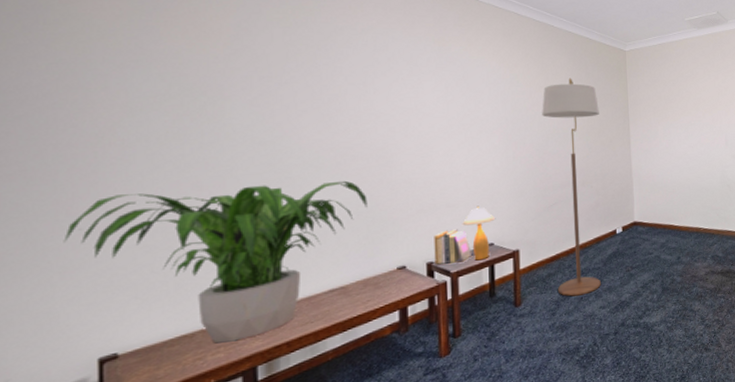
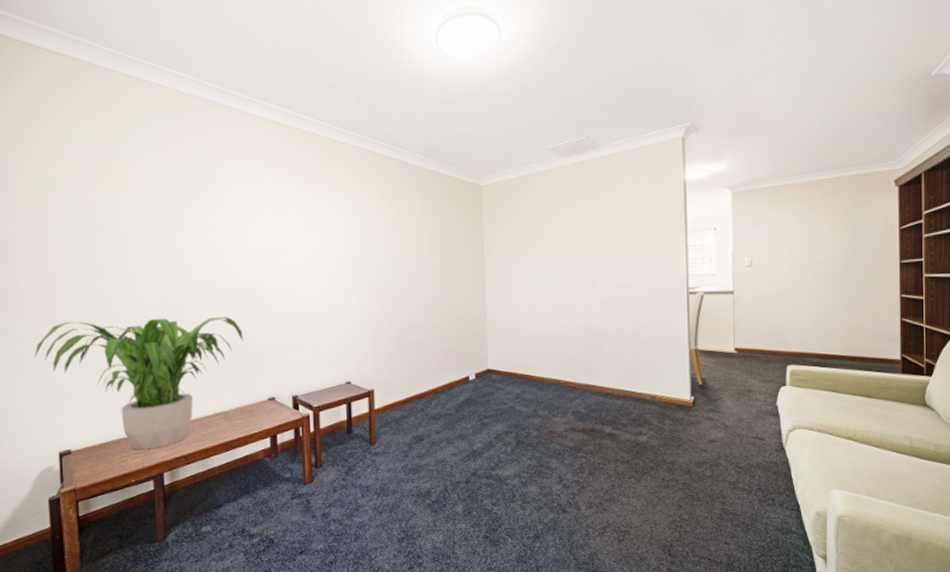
books: present [434,229,471,265] -> none [298,366,331,398]
table lamp: present [462,205,496,261] -> none [322,344,353,397]
floor lamp: present [542,78,601,297] -> none [396,216,453,440]

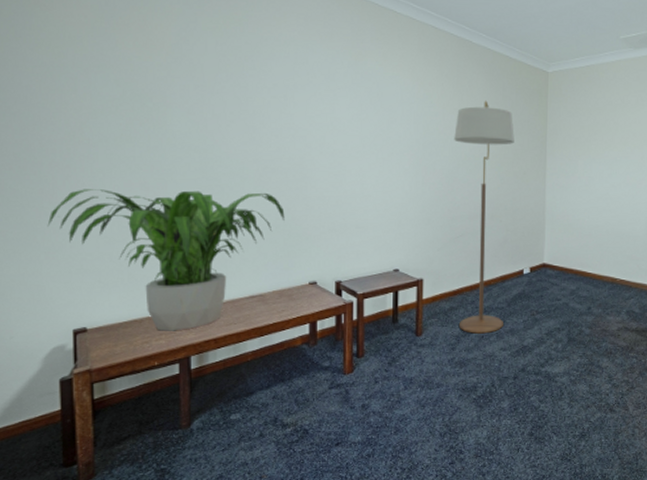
floor lamp: none [396,216,453,440] -> present [454,100,514,334]

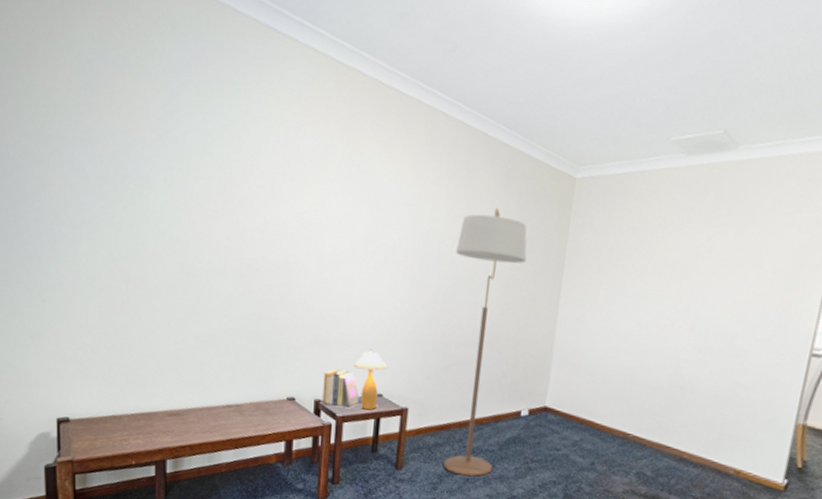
potted plant: present [47,189,285,331] -> none [33,273,266,433]
books: none [343,251,377,285] -> present [322,368,359,408]
table lamp: none [369,229,402,285] -> present [353,348,389,410]

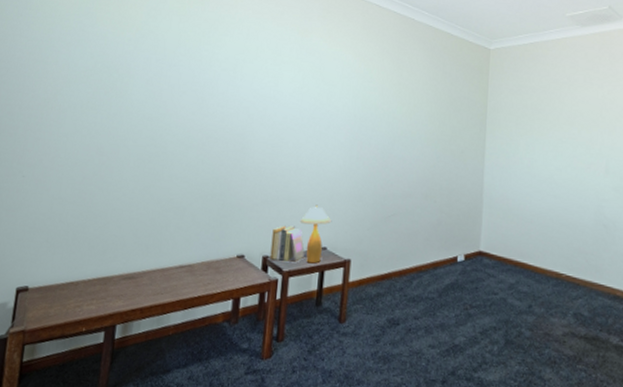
floor lamp: present [442,207,527,477] -> none [384,76,453,327]

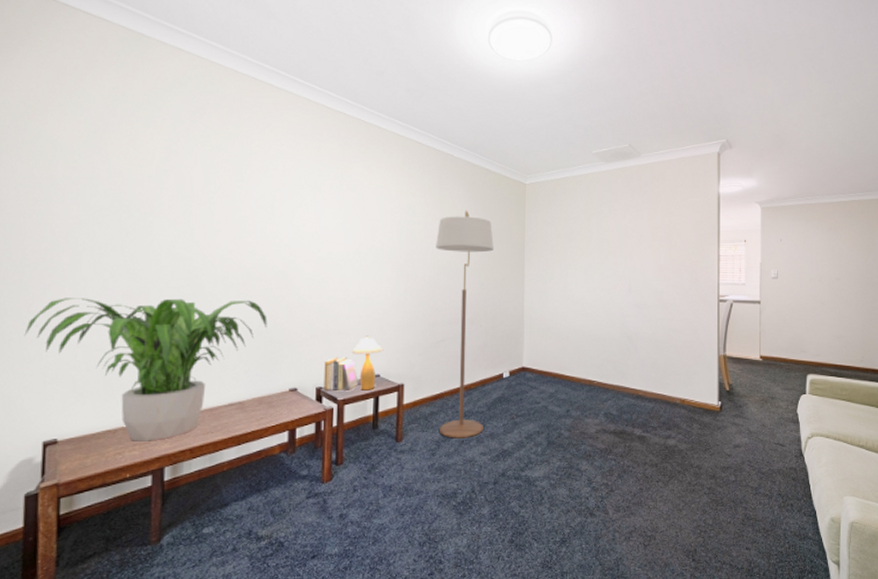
potted plant: none [12,151,222,297] -> present [24,298,267,441]
floor lamp: none [384,76,453,327] -> present [436,210,494,438]

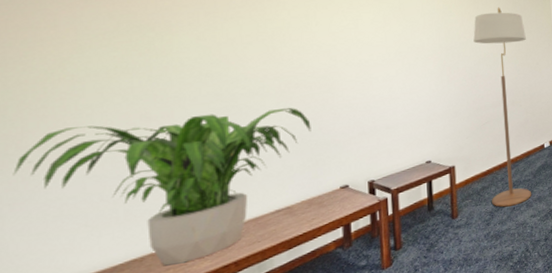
books: present [323,357,358,390] -> none [374,149,410,183]
table lamp: present [351,335,384,391] -> none [401,126,433,178]

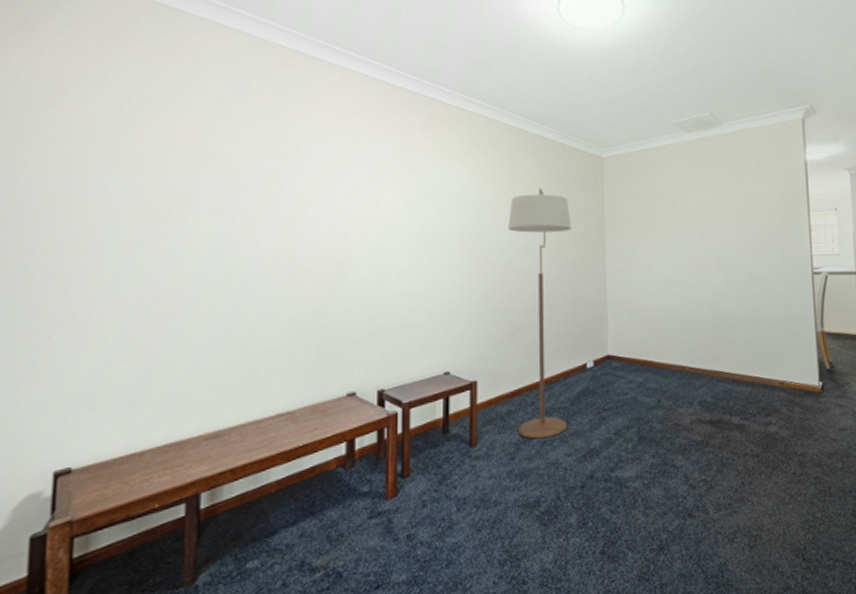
potted plant: present [13,107,311,266] -> none [33,295,321,465]

